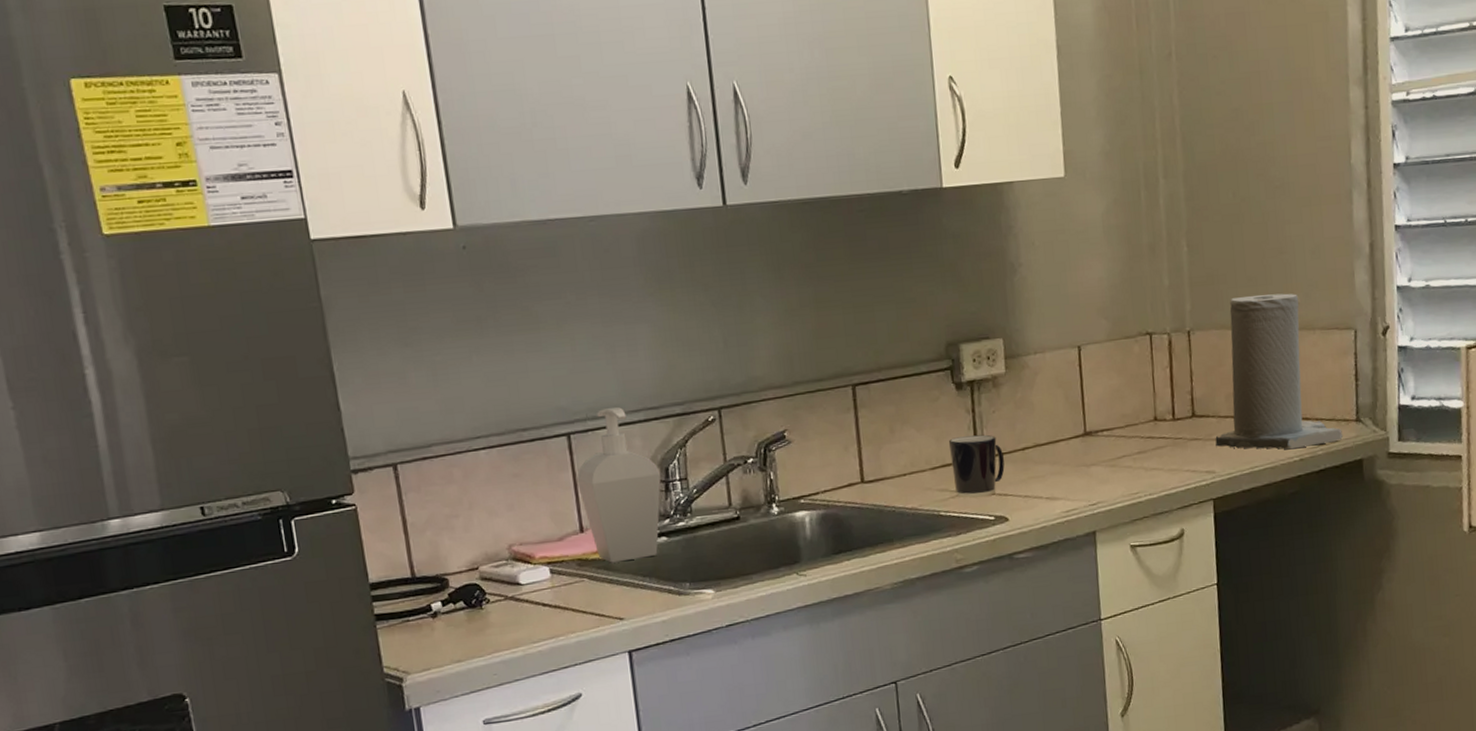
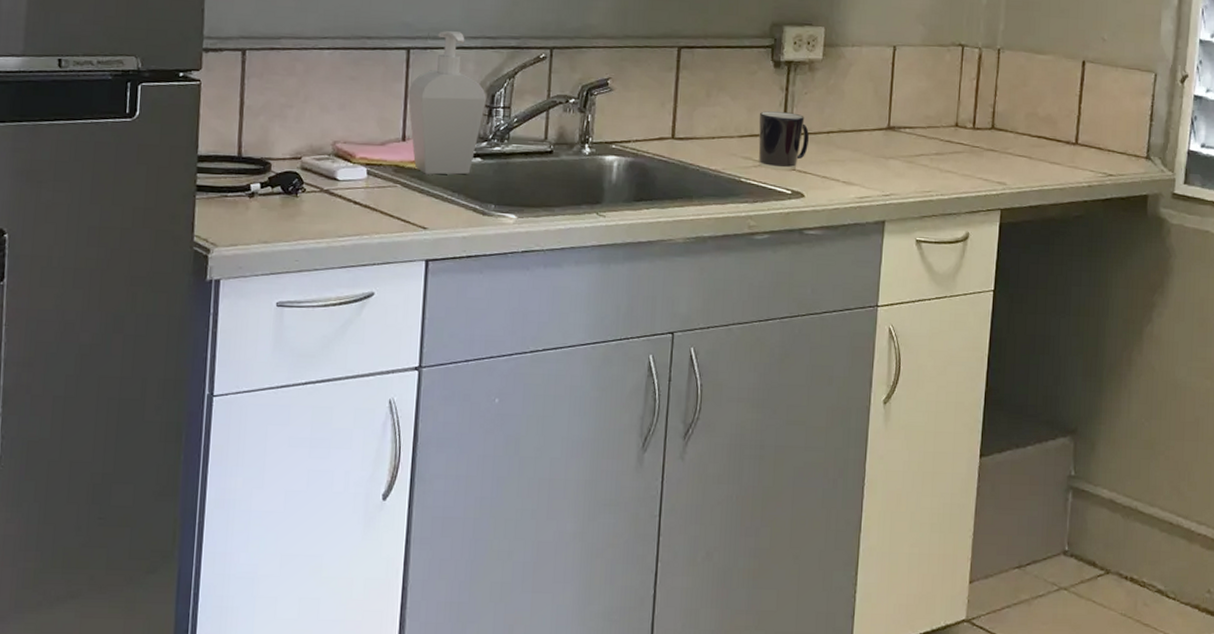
paper towel: present [1215,293,1343,450] -> none [1010,25,1132,175]

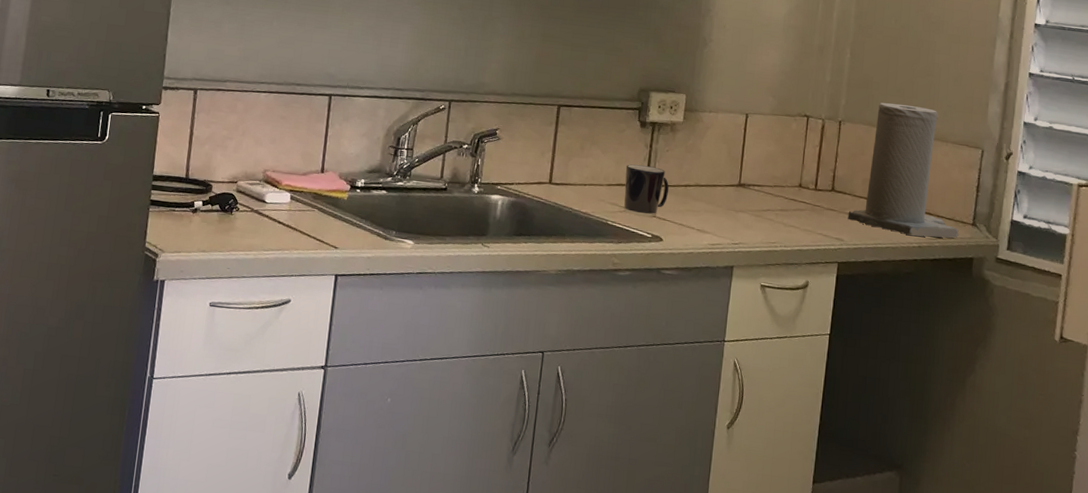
soap bottle: present [407,31,487,175] -> none [327,82,394,204]
paper towel: none [1010,25,1132,175] -> present [848,102,959,239]

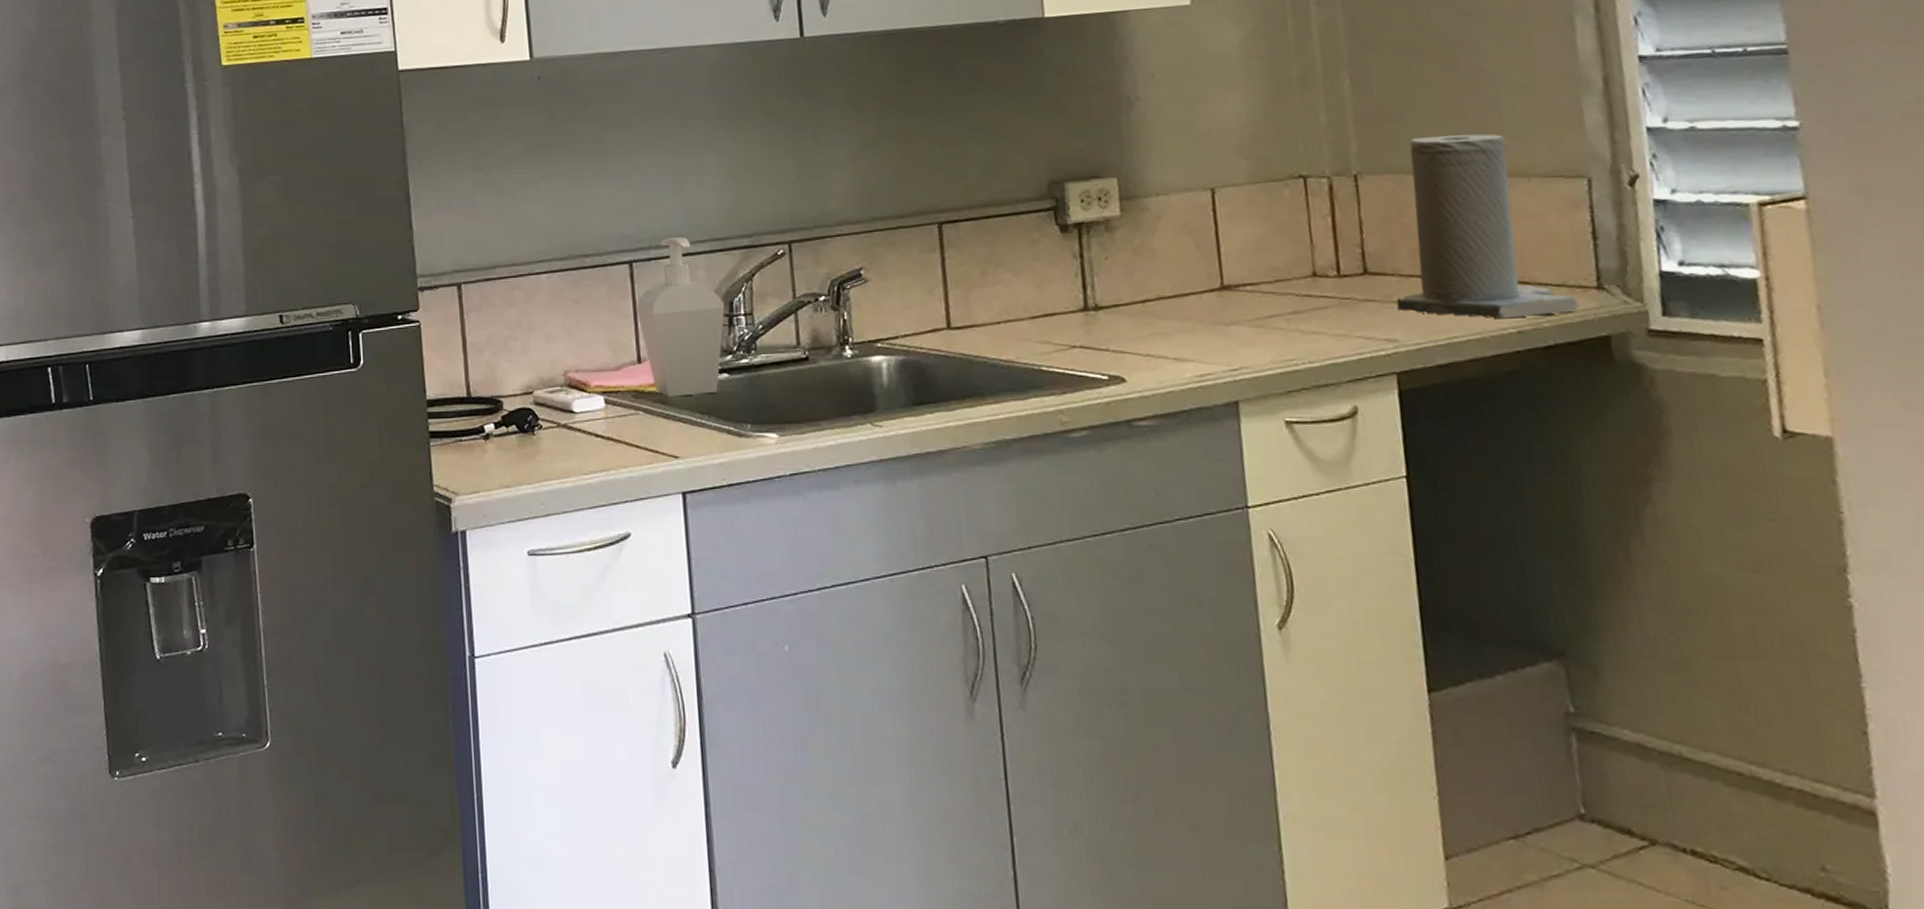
soap bottle: none [327,82,394,204] -> present [636,237,725,397]
mug: present [624,164,669,217] -> none [1051,283,1121,353]

